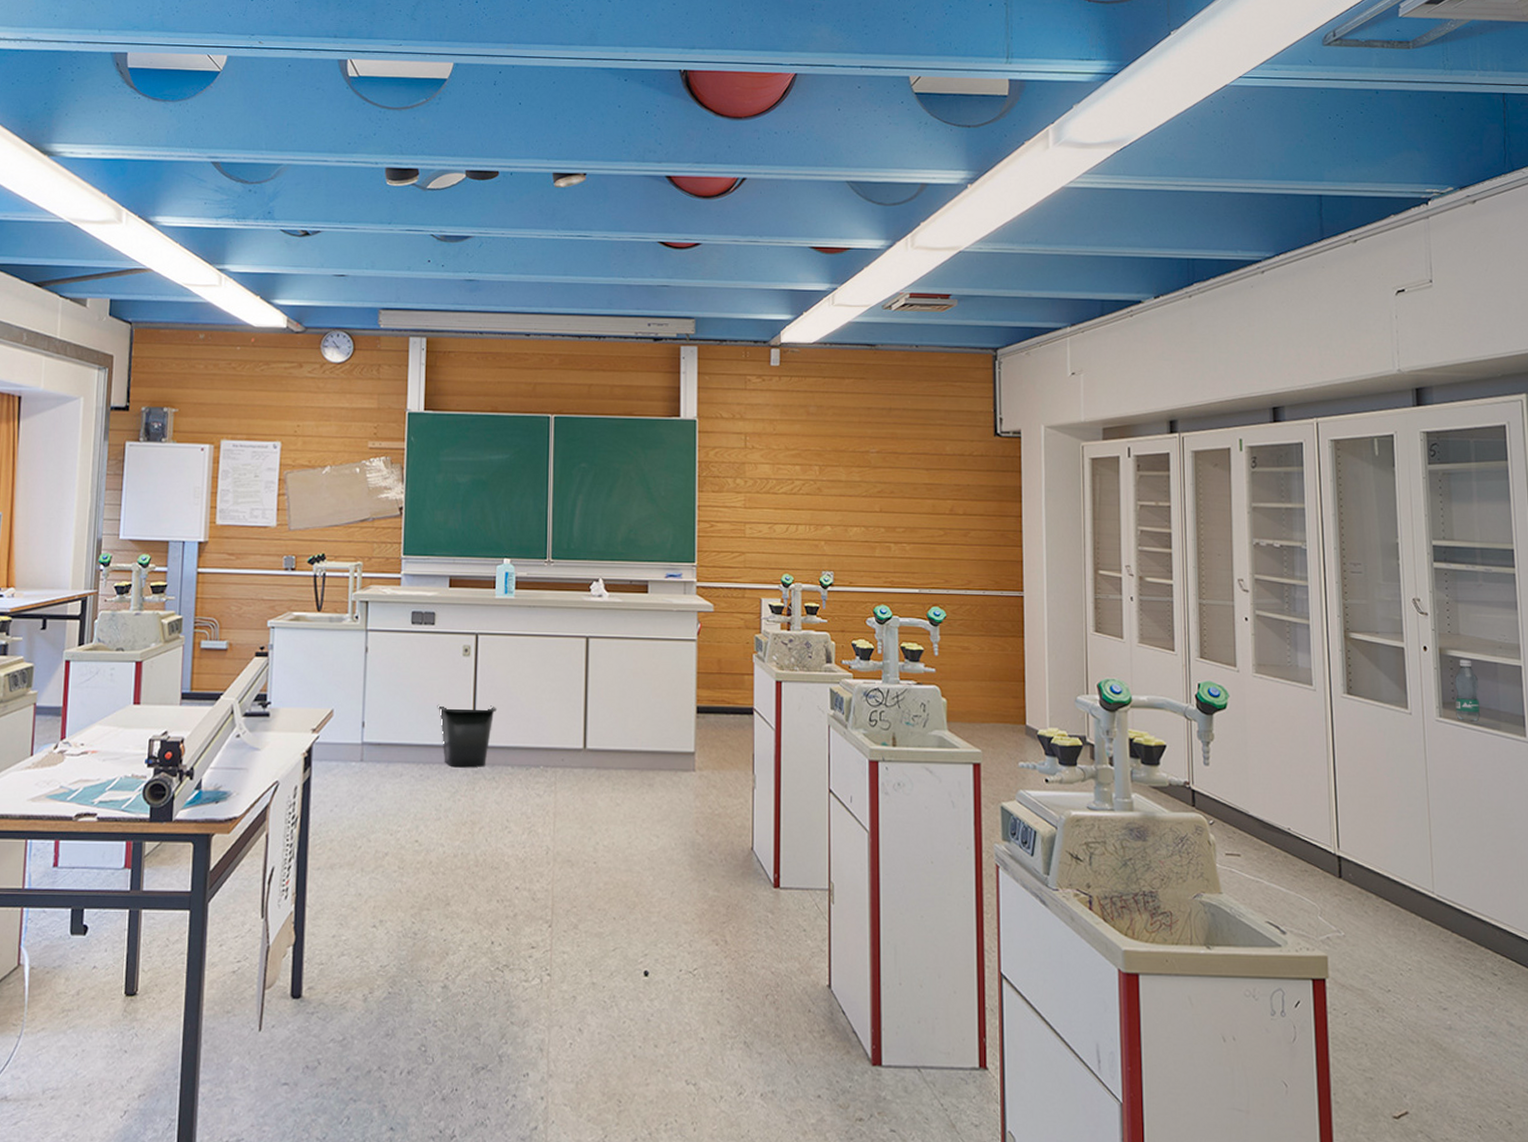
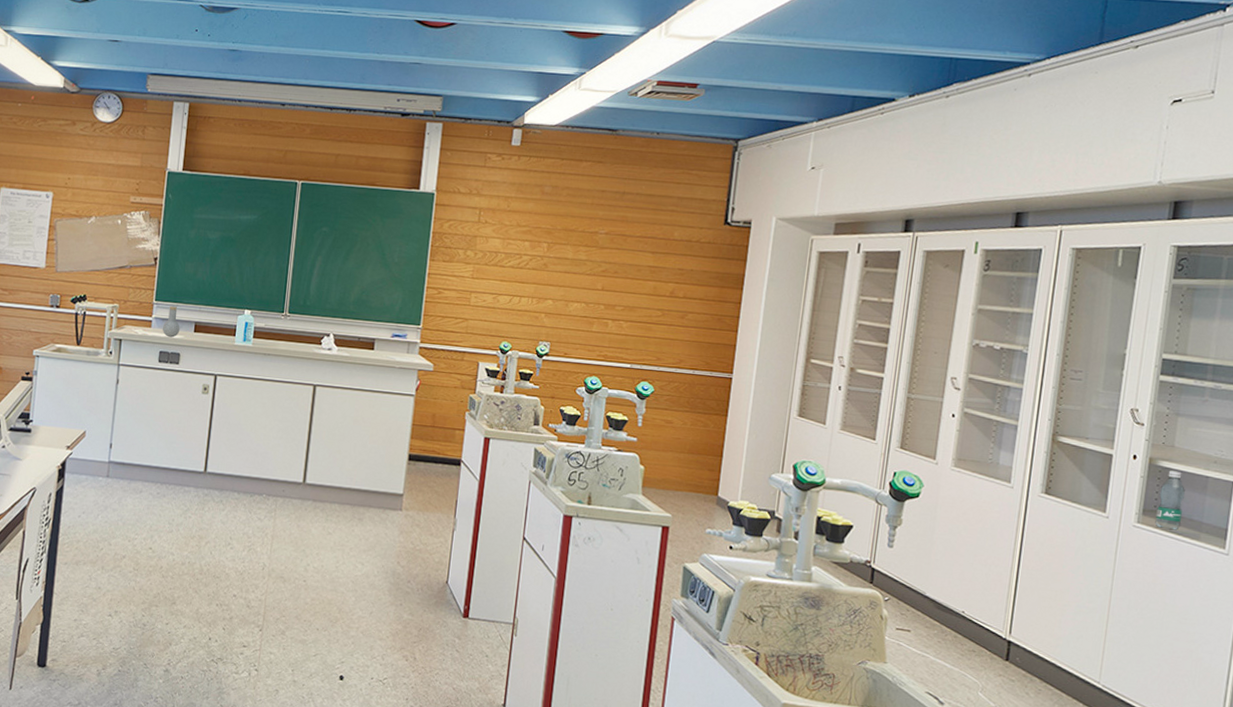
flask: none [414,560,433,595] -> present [163,306,180,338]
waste bin: present [437,704,496,768] -> none [176,434,228,491]

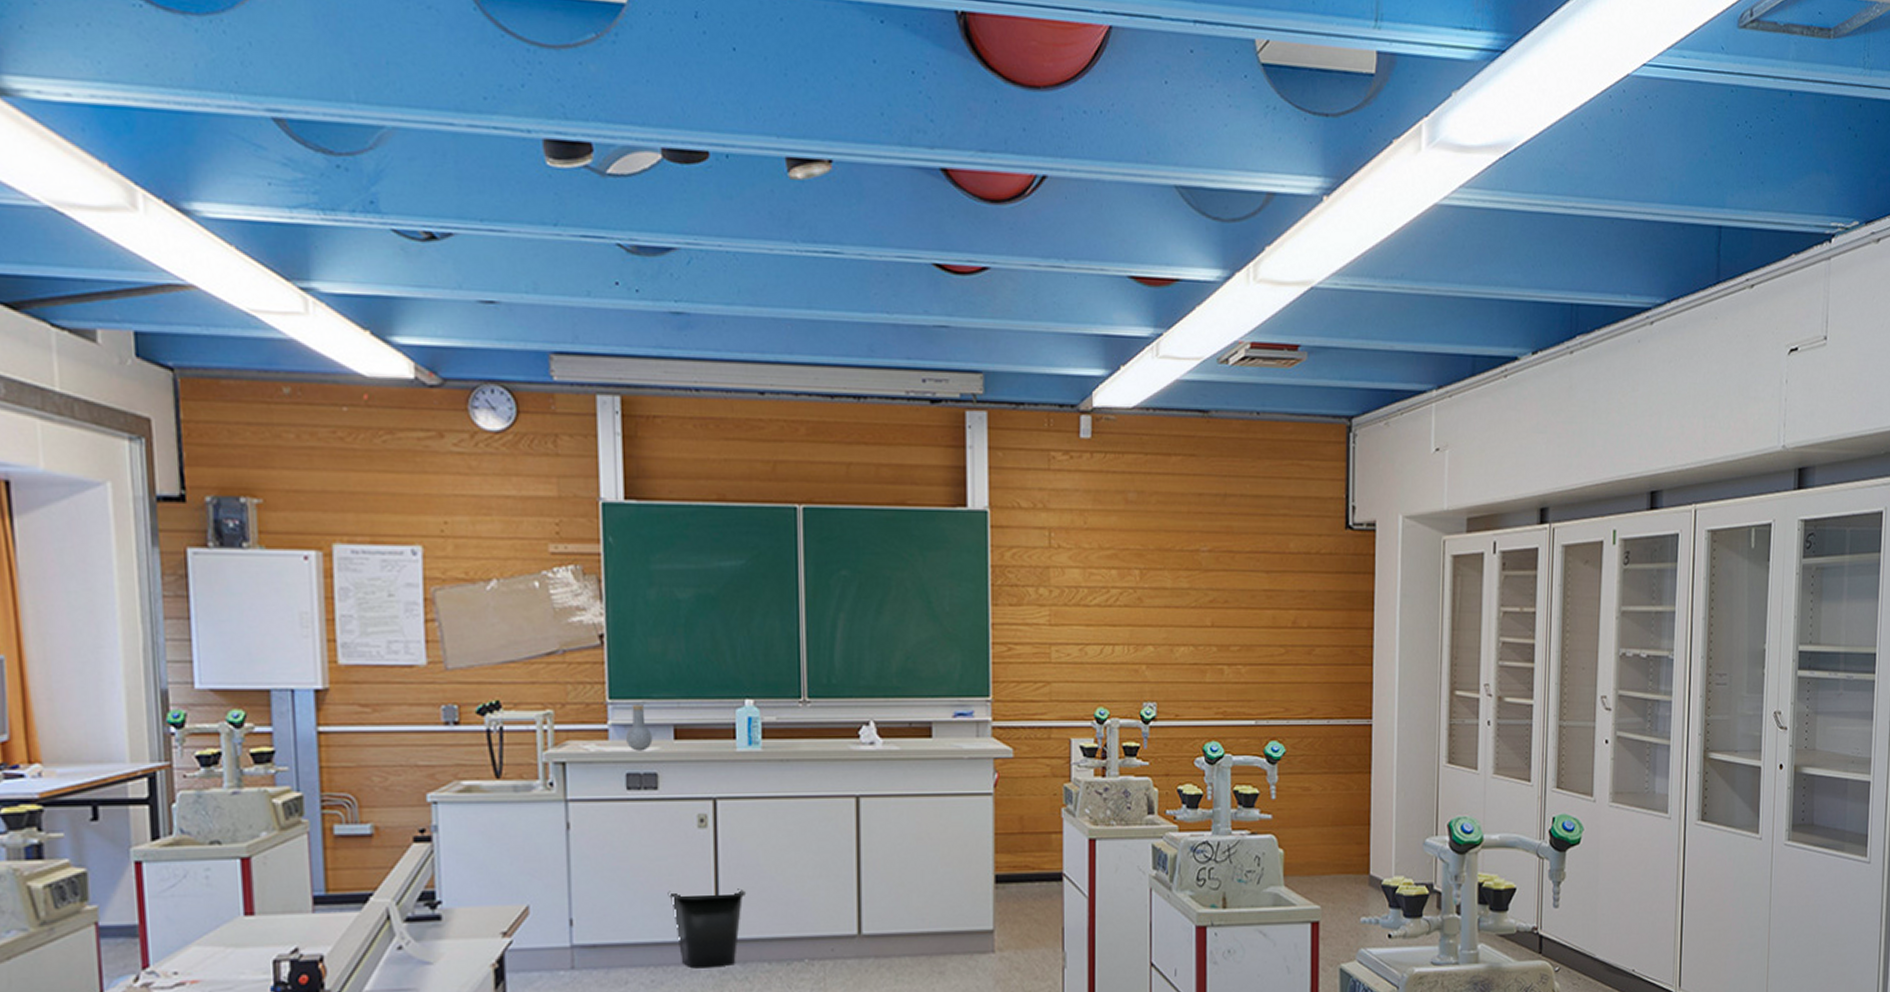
waste bin: none [176,434,228,491] -> present [667,889,745,969]
bottle: present [1155,470,1185,531] -> none [1804,777,1828,844]

